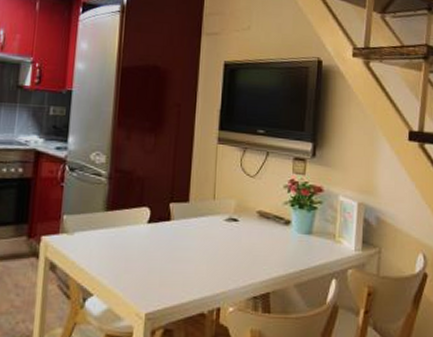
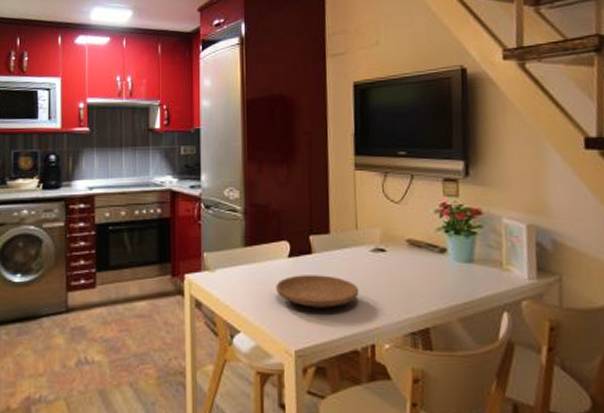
plate: none [132,240,211,273] -> present [276,275,359,308]

